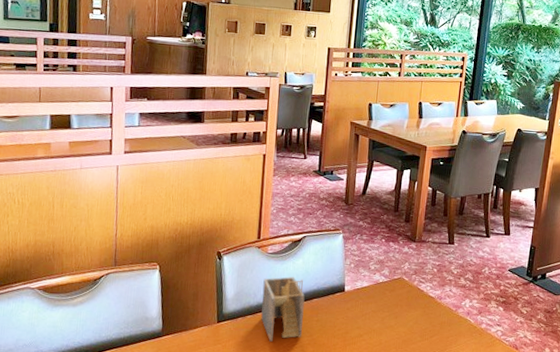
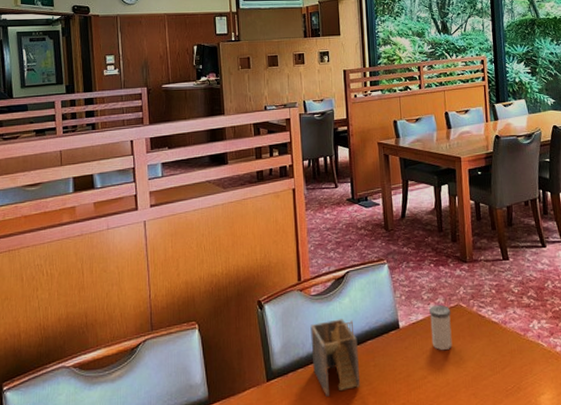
salt shaker: none [372,275,394,316] -> present [429,304,453,351]

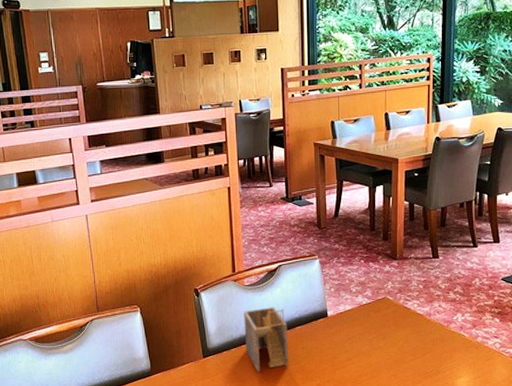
salt shaker: present [429,304,453,351] -> none [357,297,378,338]

